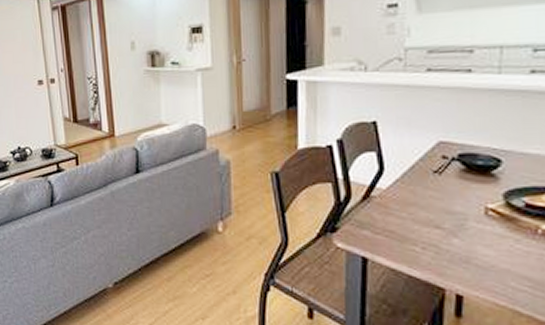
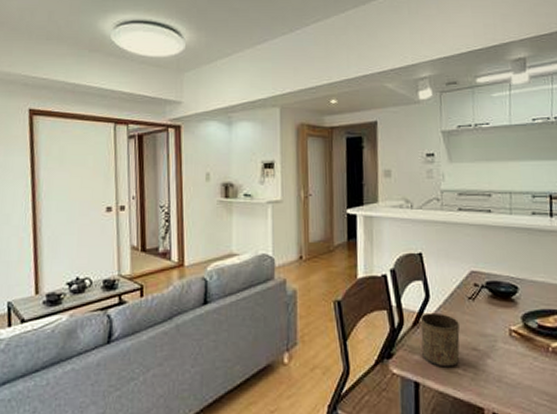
cup: none [371,186,421,245] -> present [420,312,461,368]

